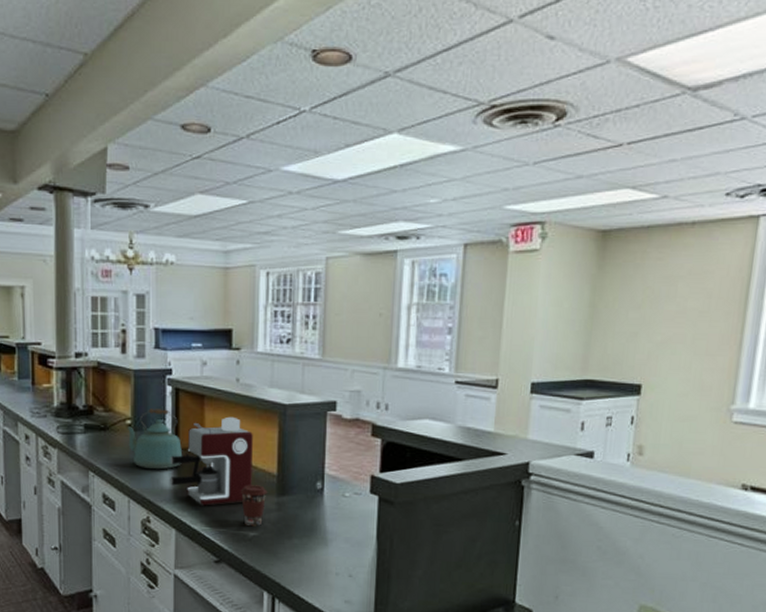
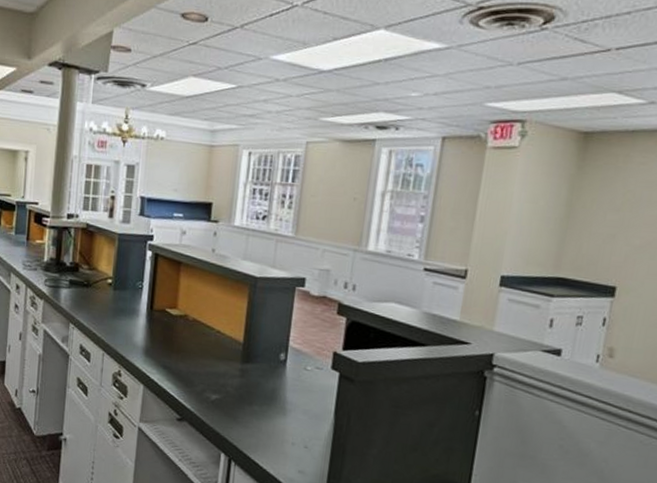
kettle: present [127,409,183,470] -> none [107,270,157,328]
coffee maker: present [170,416,253,506] -> none [142,284,224,366]
coffee cup: present [240,485,267,527] -> none [206,350,233,391]

